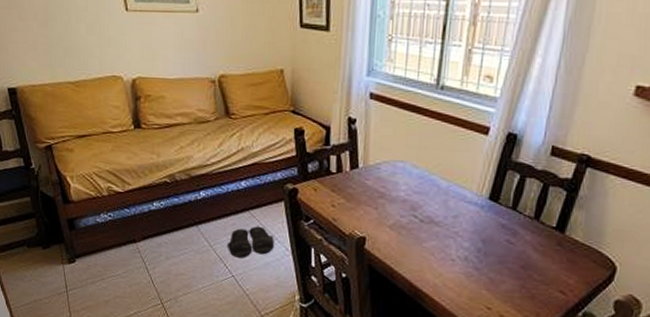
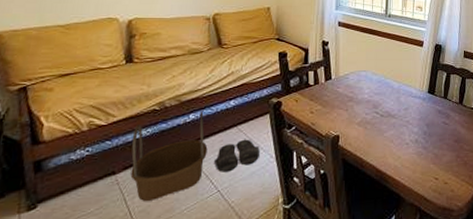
basket: none [148,189,220,274] -> present [130,111,208,201]

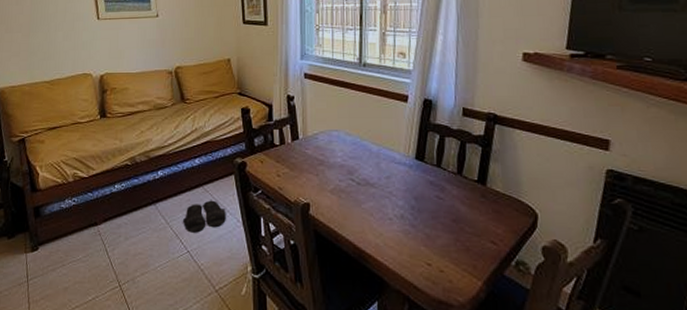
basket: present [130,111,208,201] -> none [110,168,176,254]

